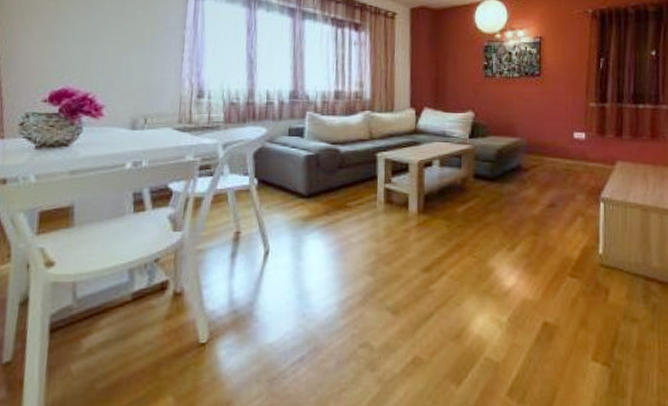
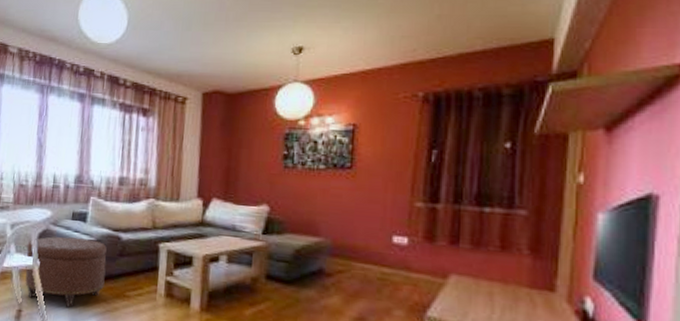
ottoman: none [241,153,326,224] -> present [25,236,107,308]

